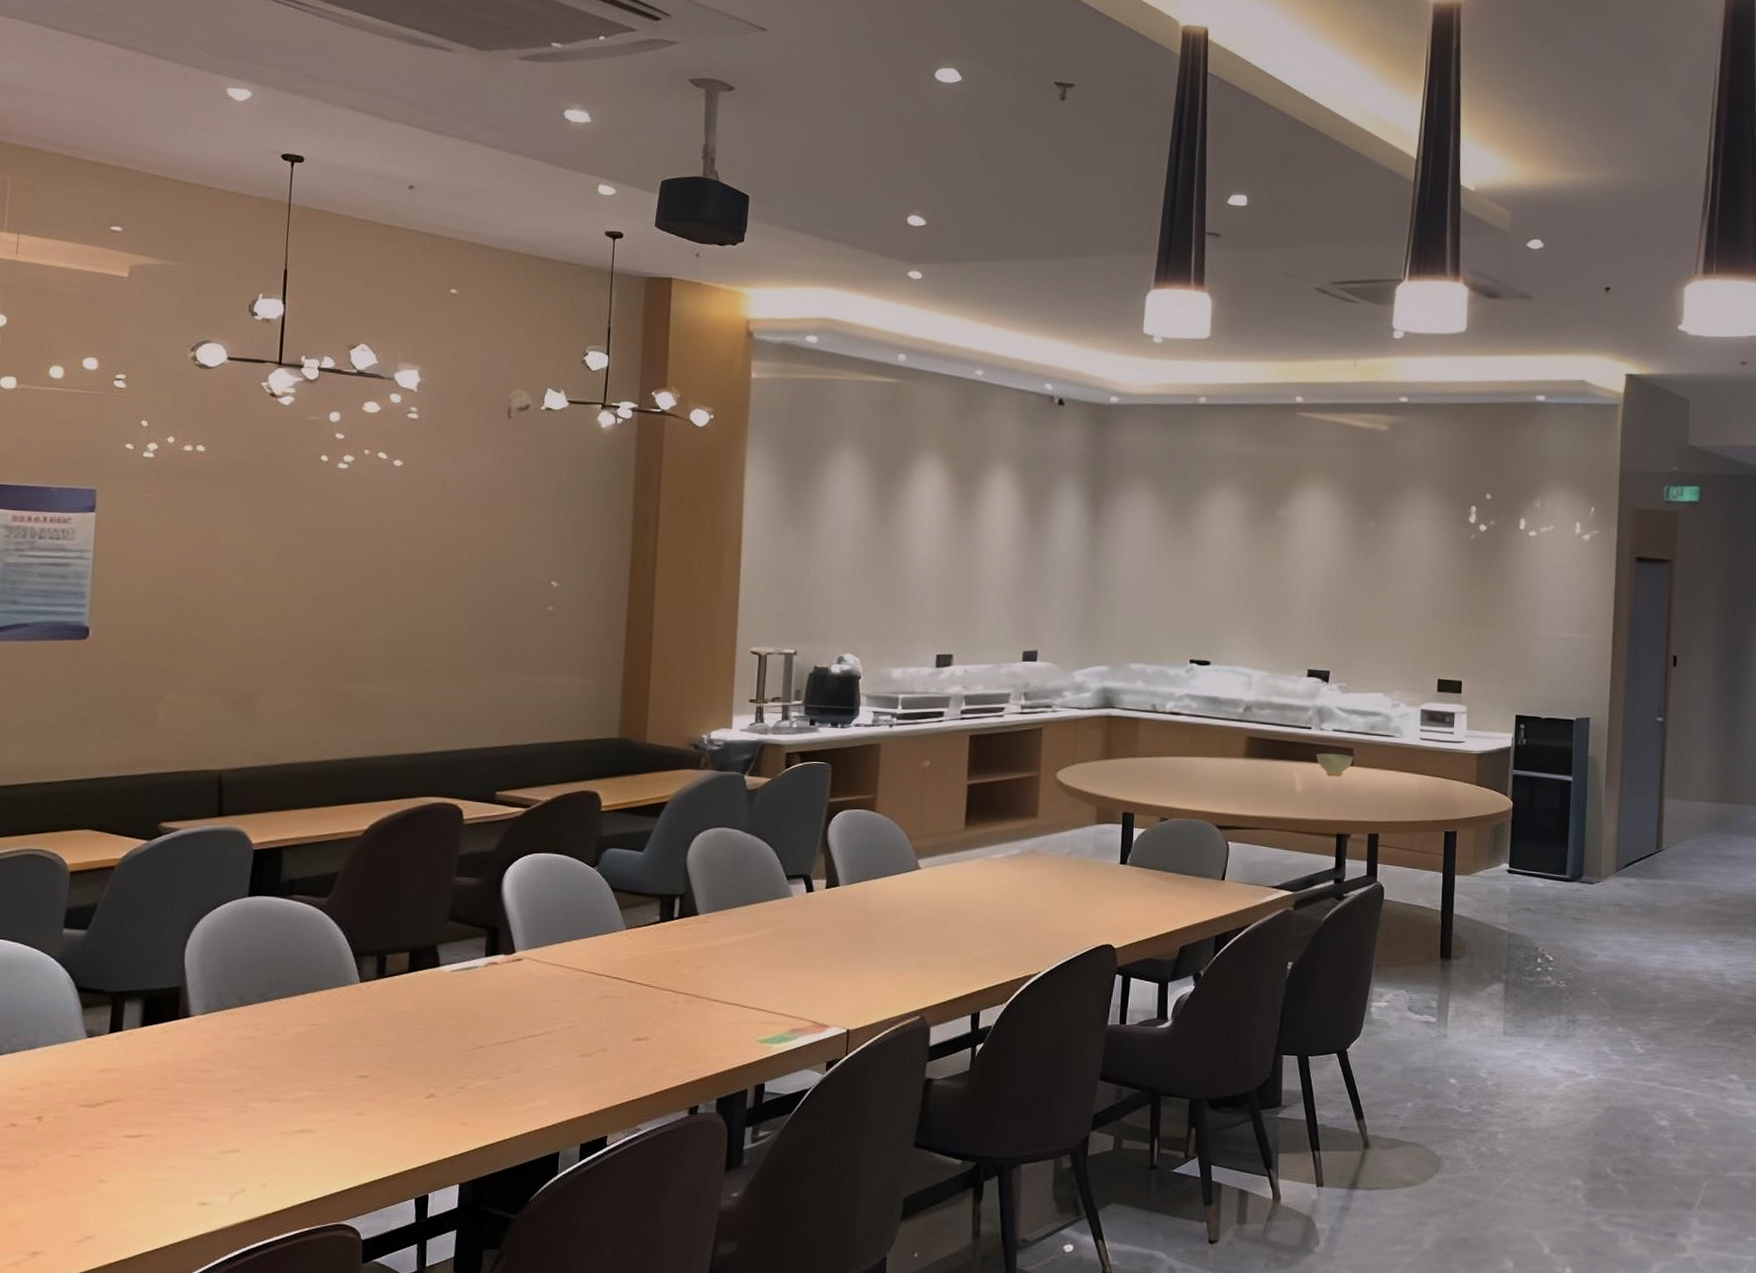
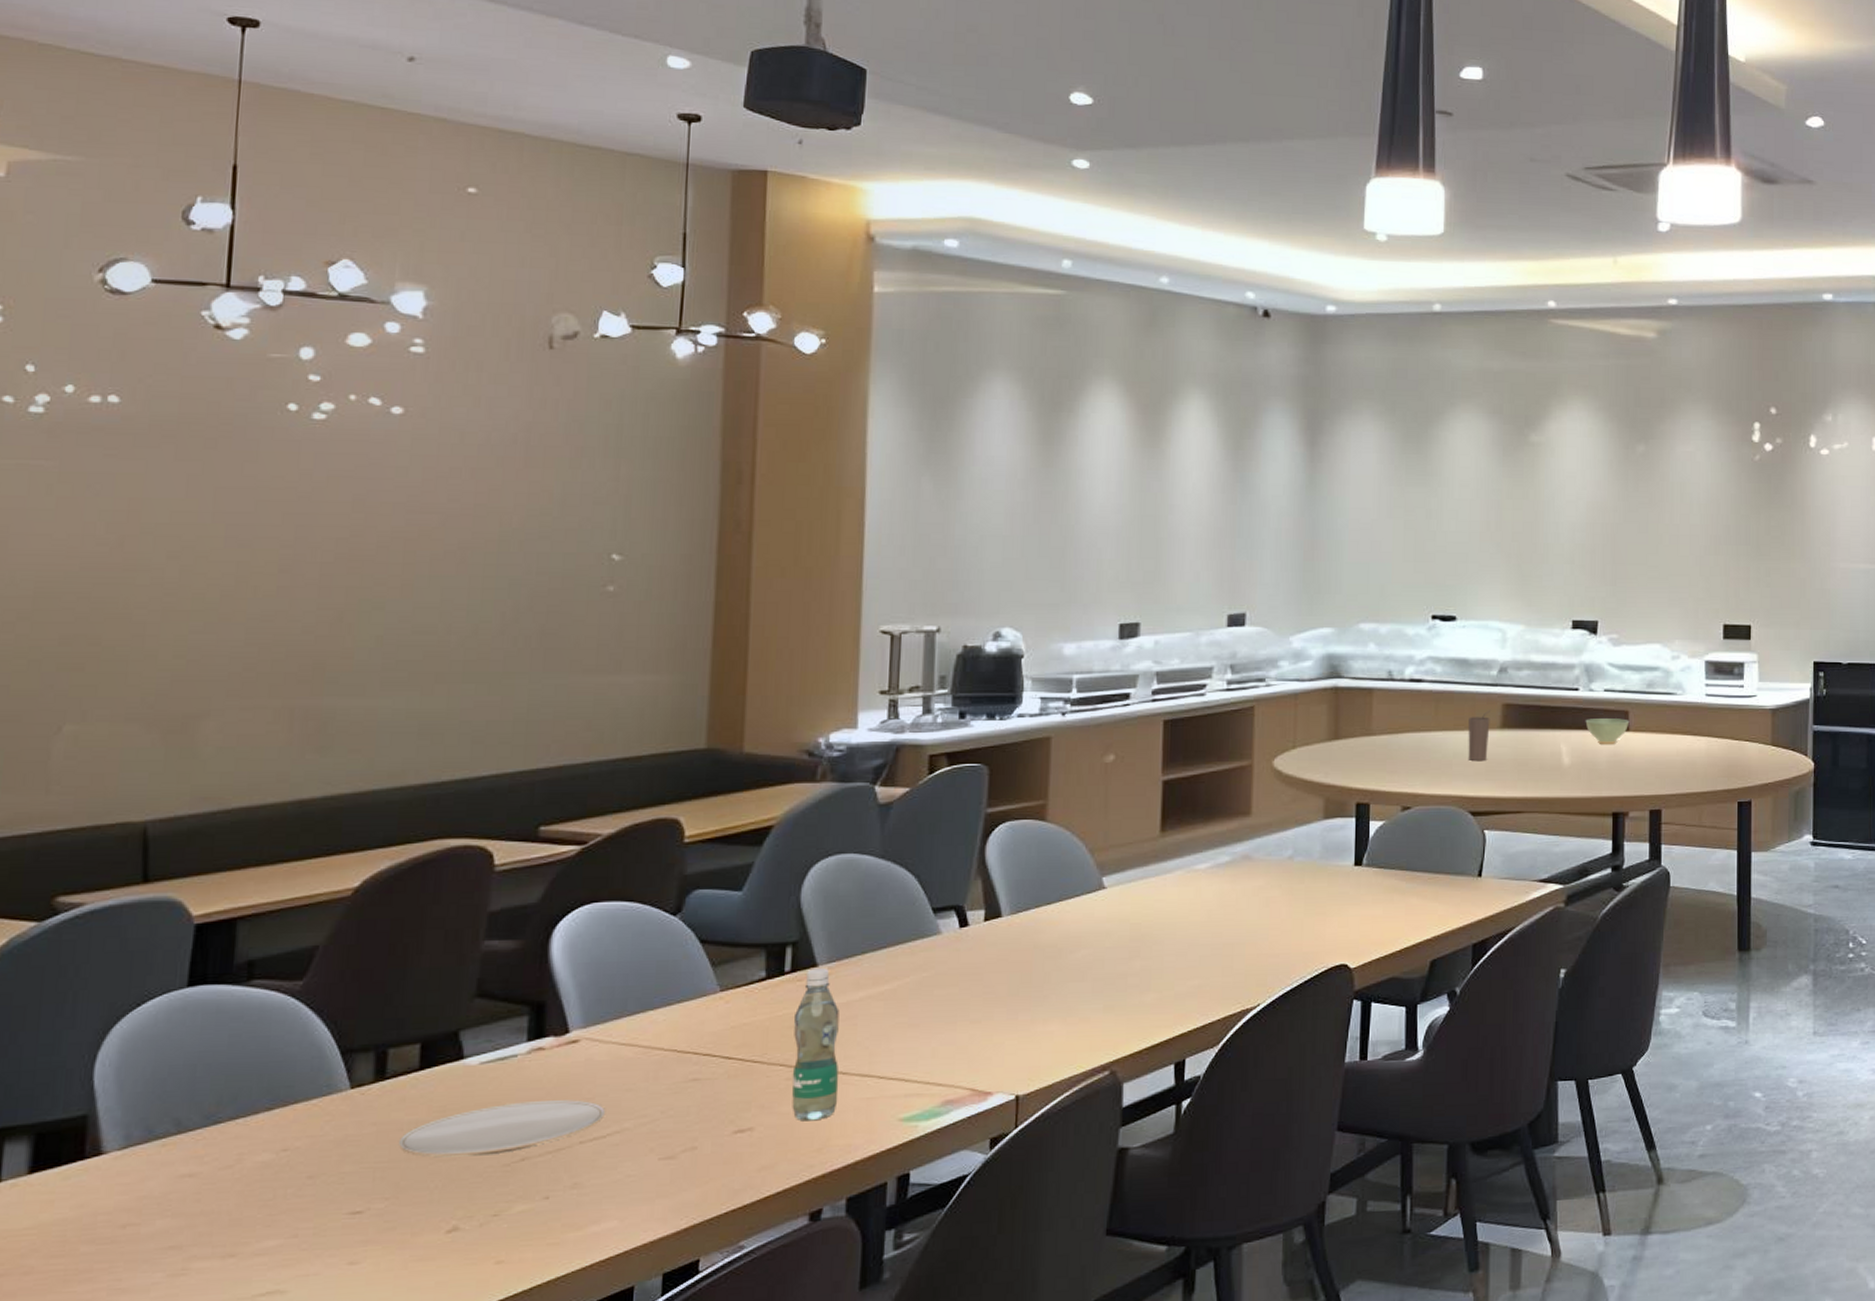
plate: none [393,1003,541,1042] -> present [399,1100,606,1157]
bottle: none [677,916,714,1036] -> present [791,967,840,1121]
cup: none [1216,741,1236,784] -> present [1468,710,1490,762]

